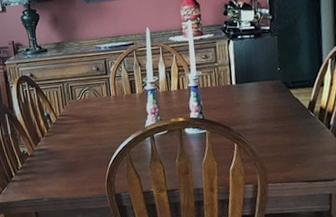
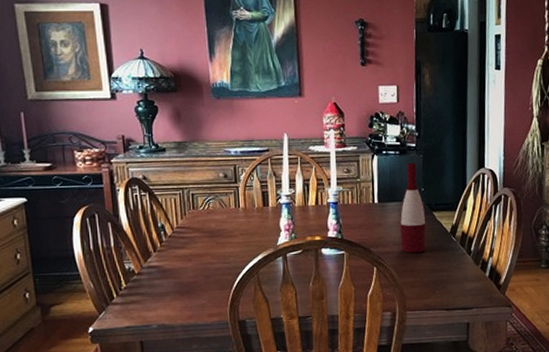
wine bottle: none [257,44,284,130] -> present [400,163,426,253]

